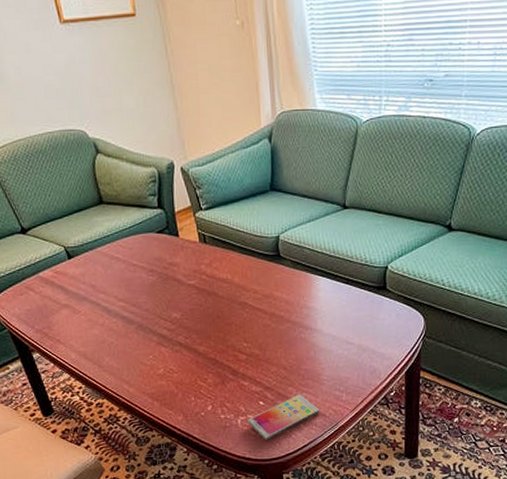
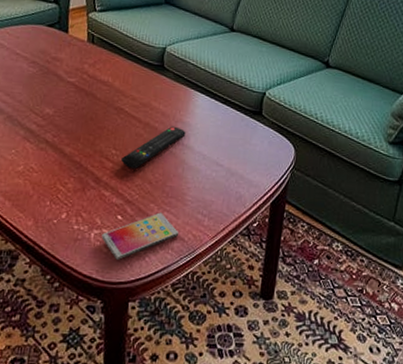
remote control: none [254,312,312,358] -> present [121,126,186,169]

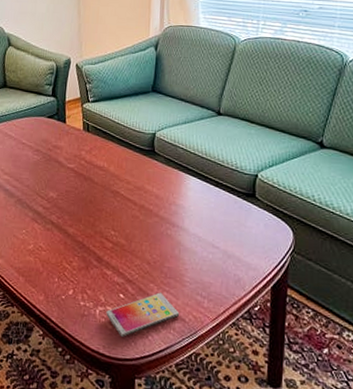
remote control: present [121,126,186,169] -> none [120,208,180,249]

